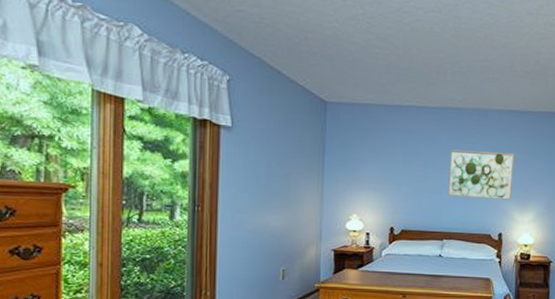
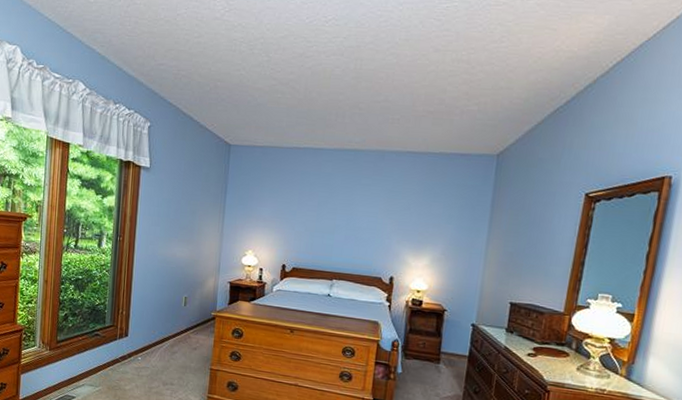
wall art: present [448,149,515,200] -> none [340,191,412,244]

